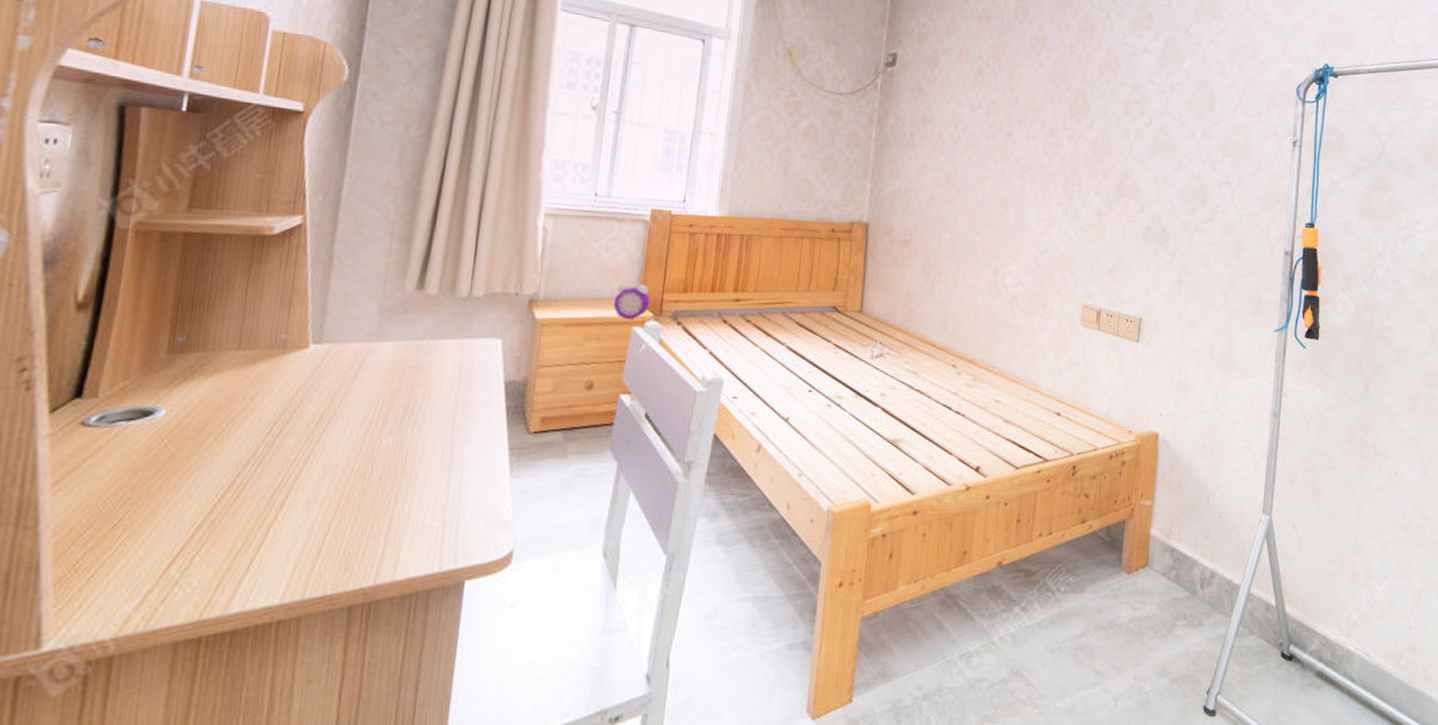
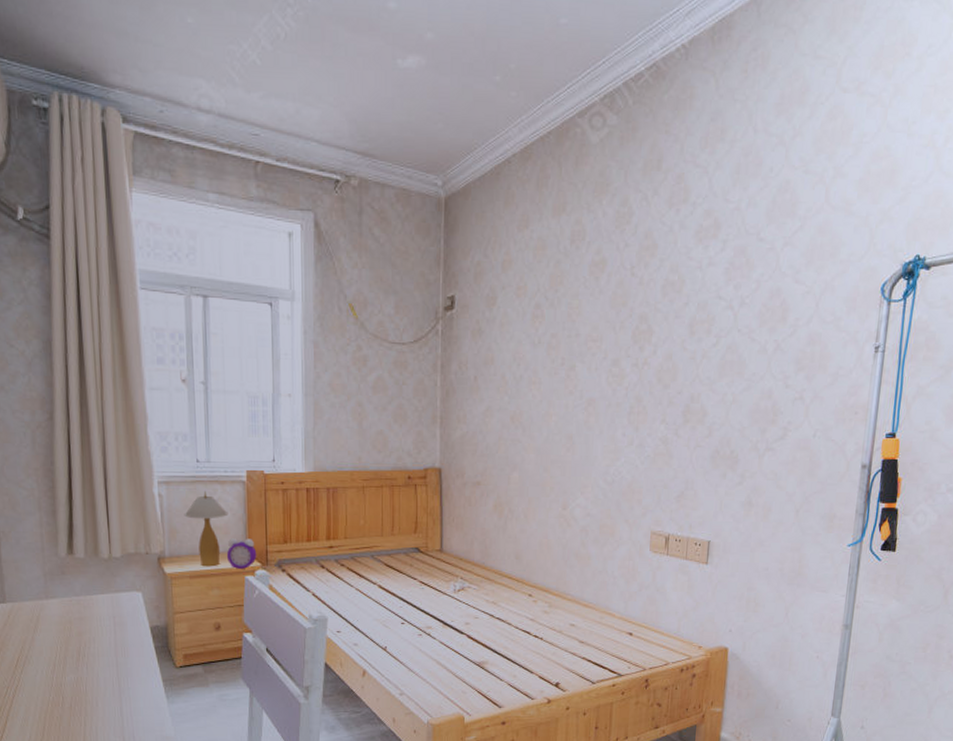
table lamp: none [569,228,624,315] -> present [184,491,229,567]

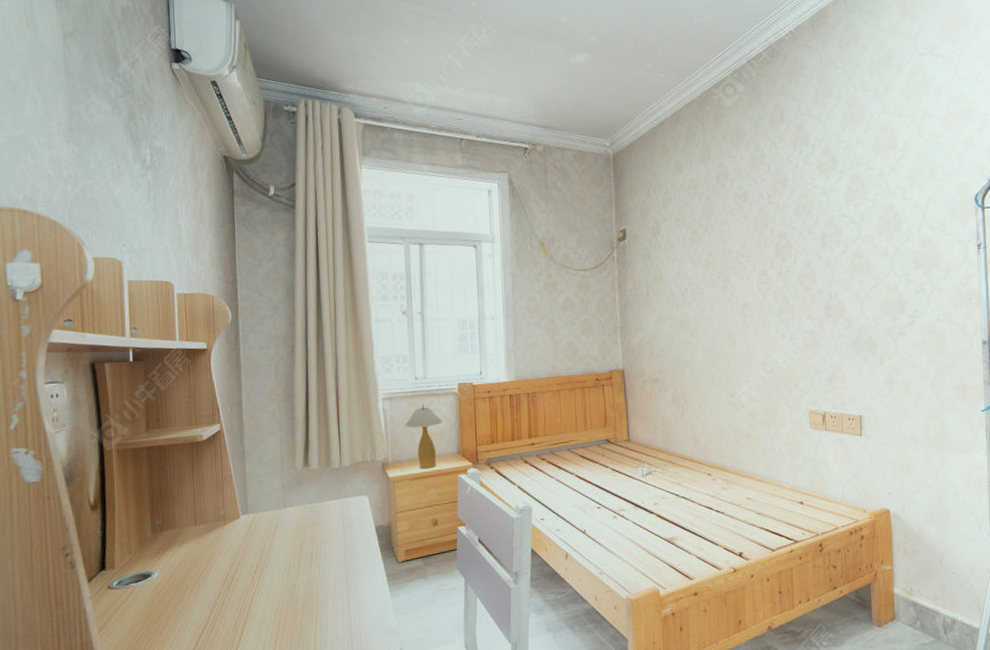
alarm clock: present [226,538,257,569] -> none [441,442,469,469]

